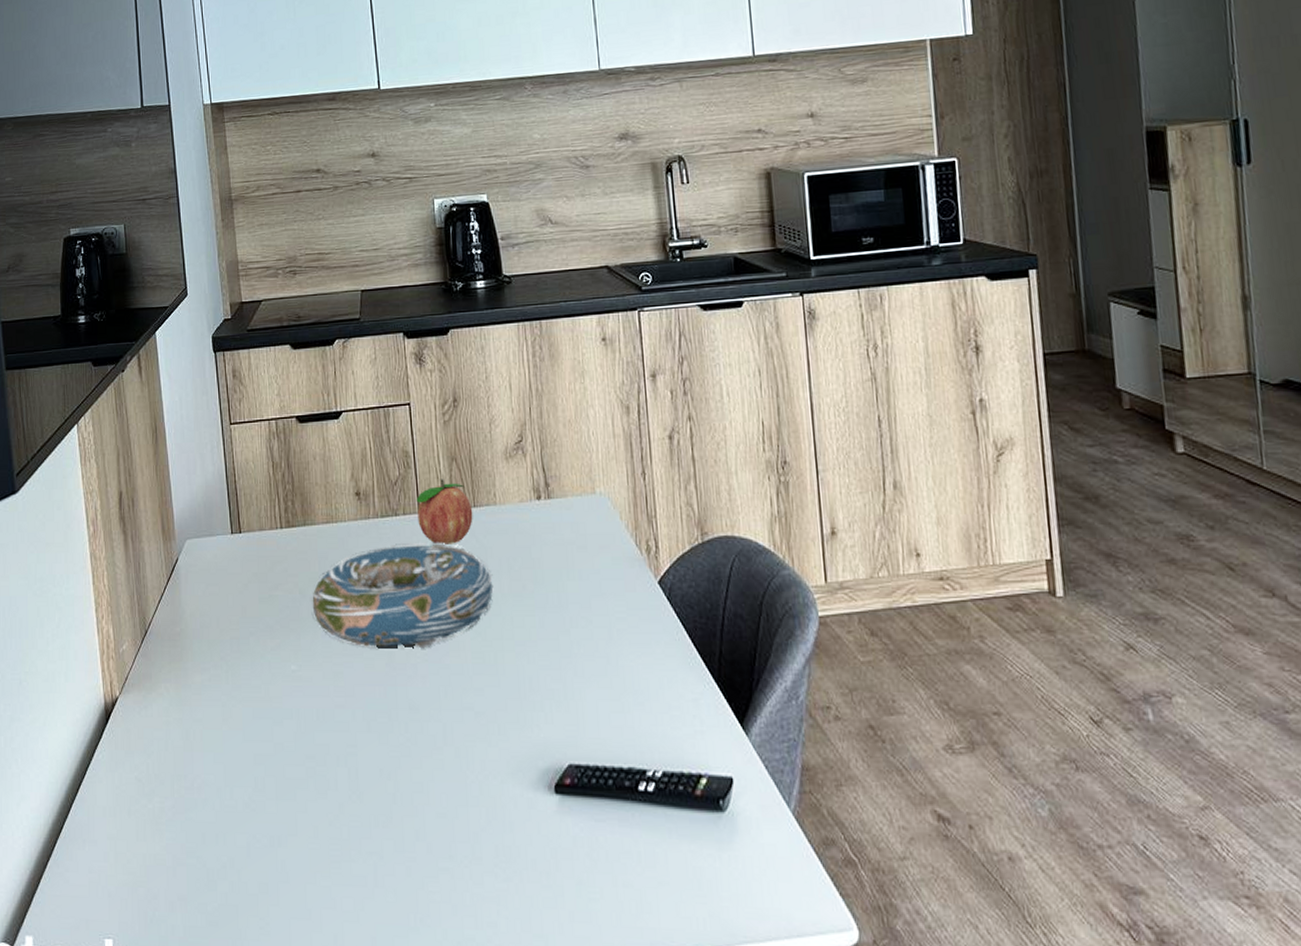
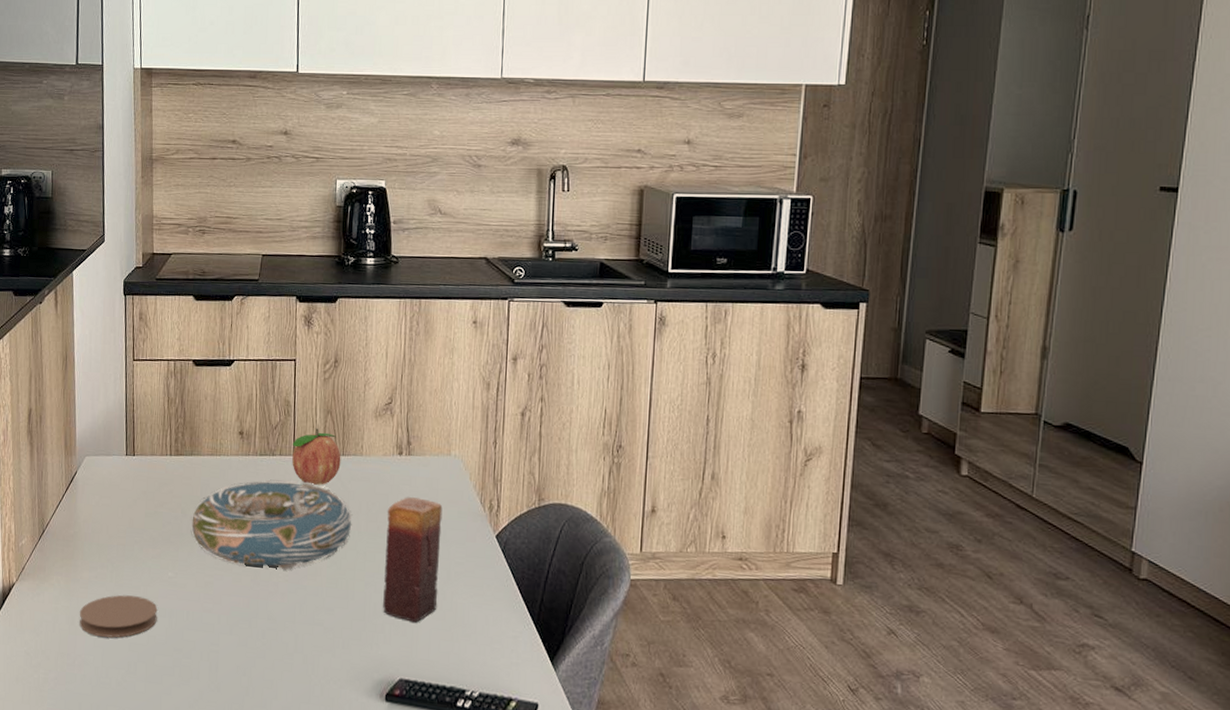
coaster: none [194,698,283,750] -> present [79,595,158,638]
candle: none [531,547,601,695] -> present [383,497,443,623]

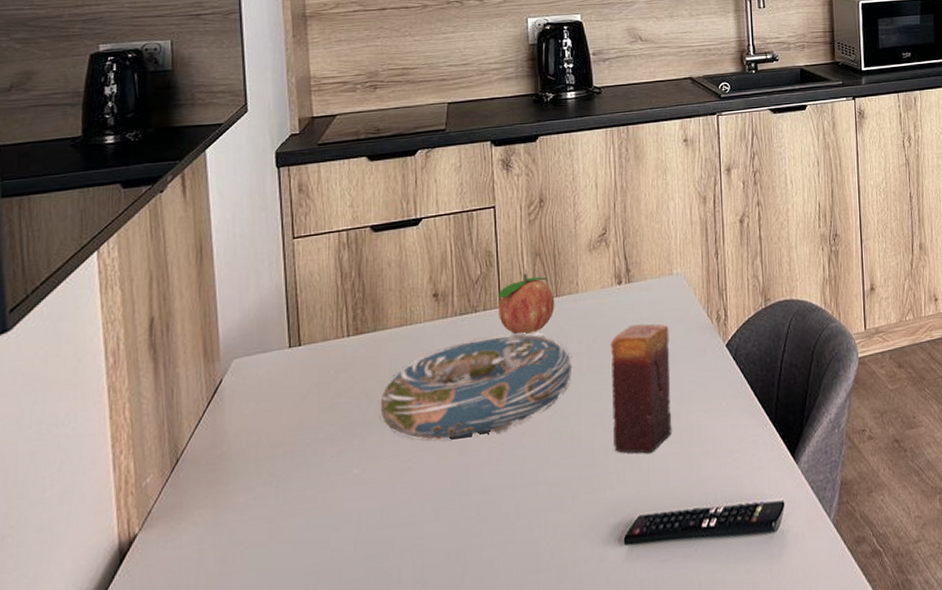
coaster: present [79,595,158,638] -> none [233,506,342,569]

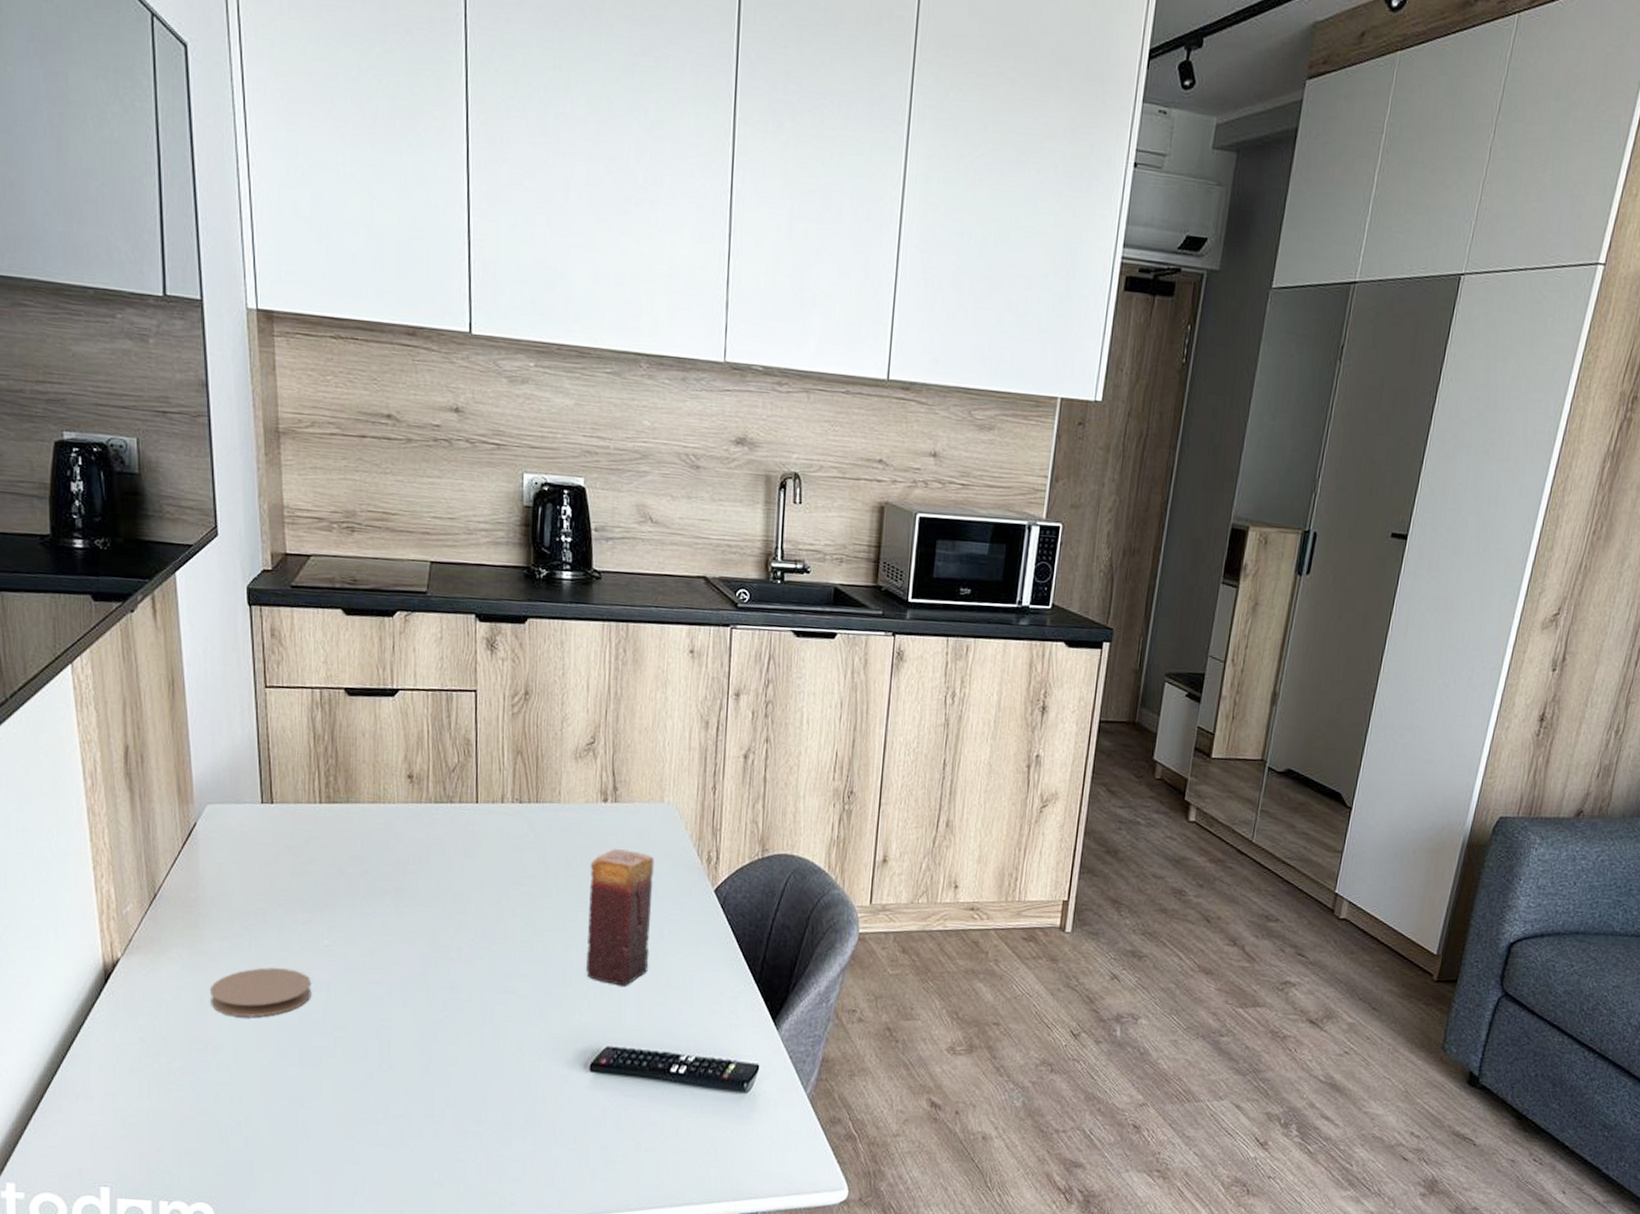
coaster: none [233,506,342,569] -> present [209,967,312,1017]
decorative bowl: present [379,332,572,441] -> none [349,831,549,934]
fruit: present [497,273,555,335] -> none [474,771,535,837]

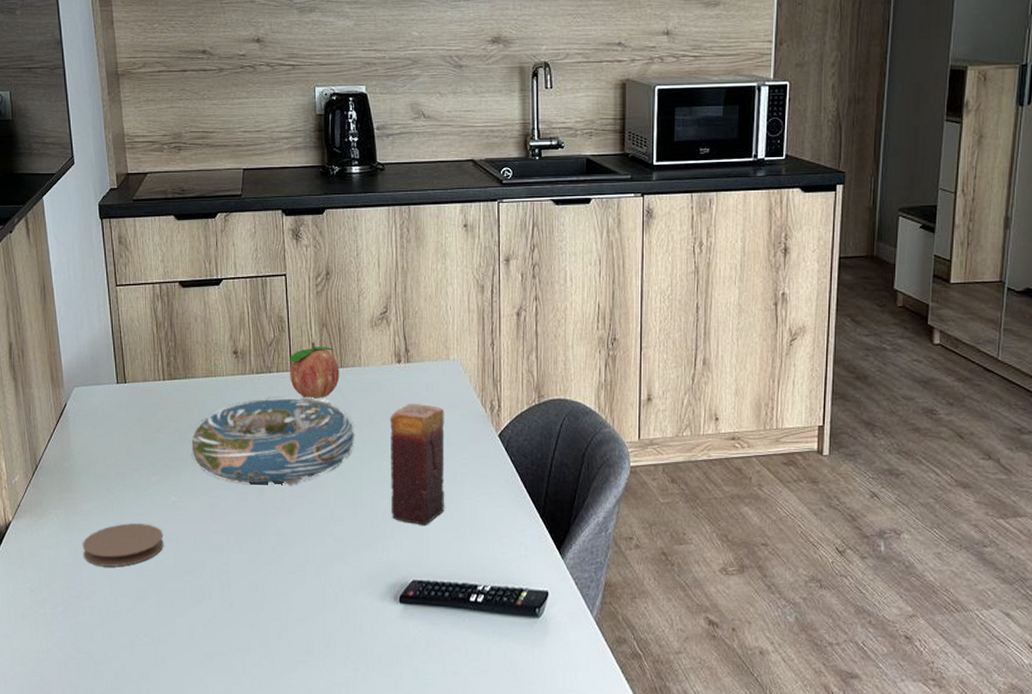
decorative bowl: none [349,831,549,934] -> present [190,396,355,486]
fruit: none [474,771,535,837] -> present [288,342,340,399]

